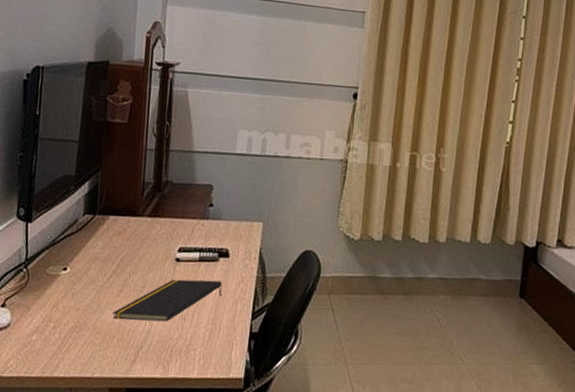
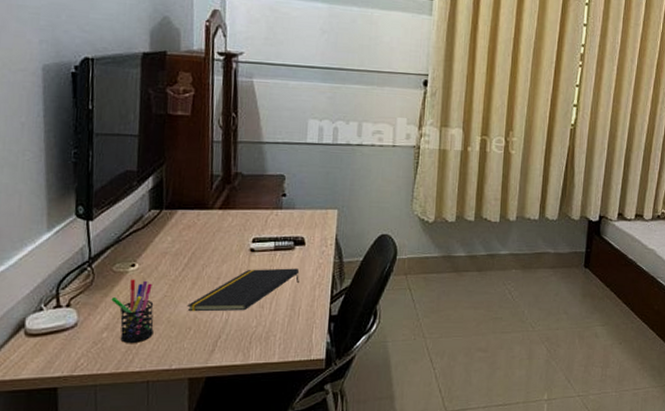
pen holder: none [42,282,82,349] -> present [111,279,154,344]

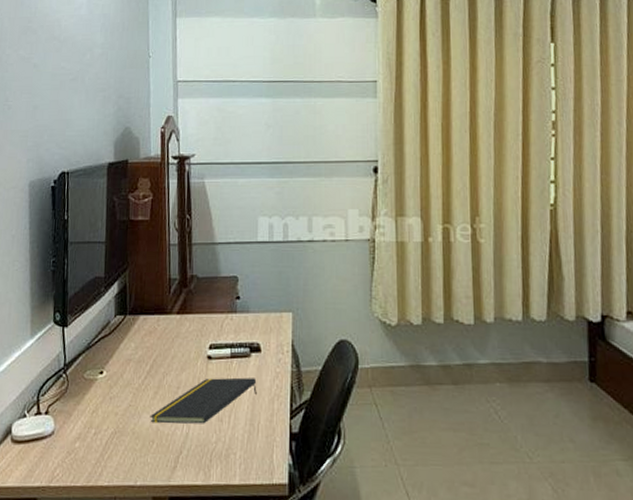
pen holder: present [111,279,154,344] -> none [83,386,120,456]

